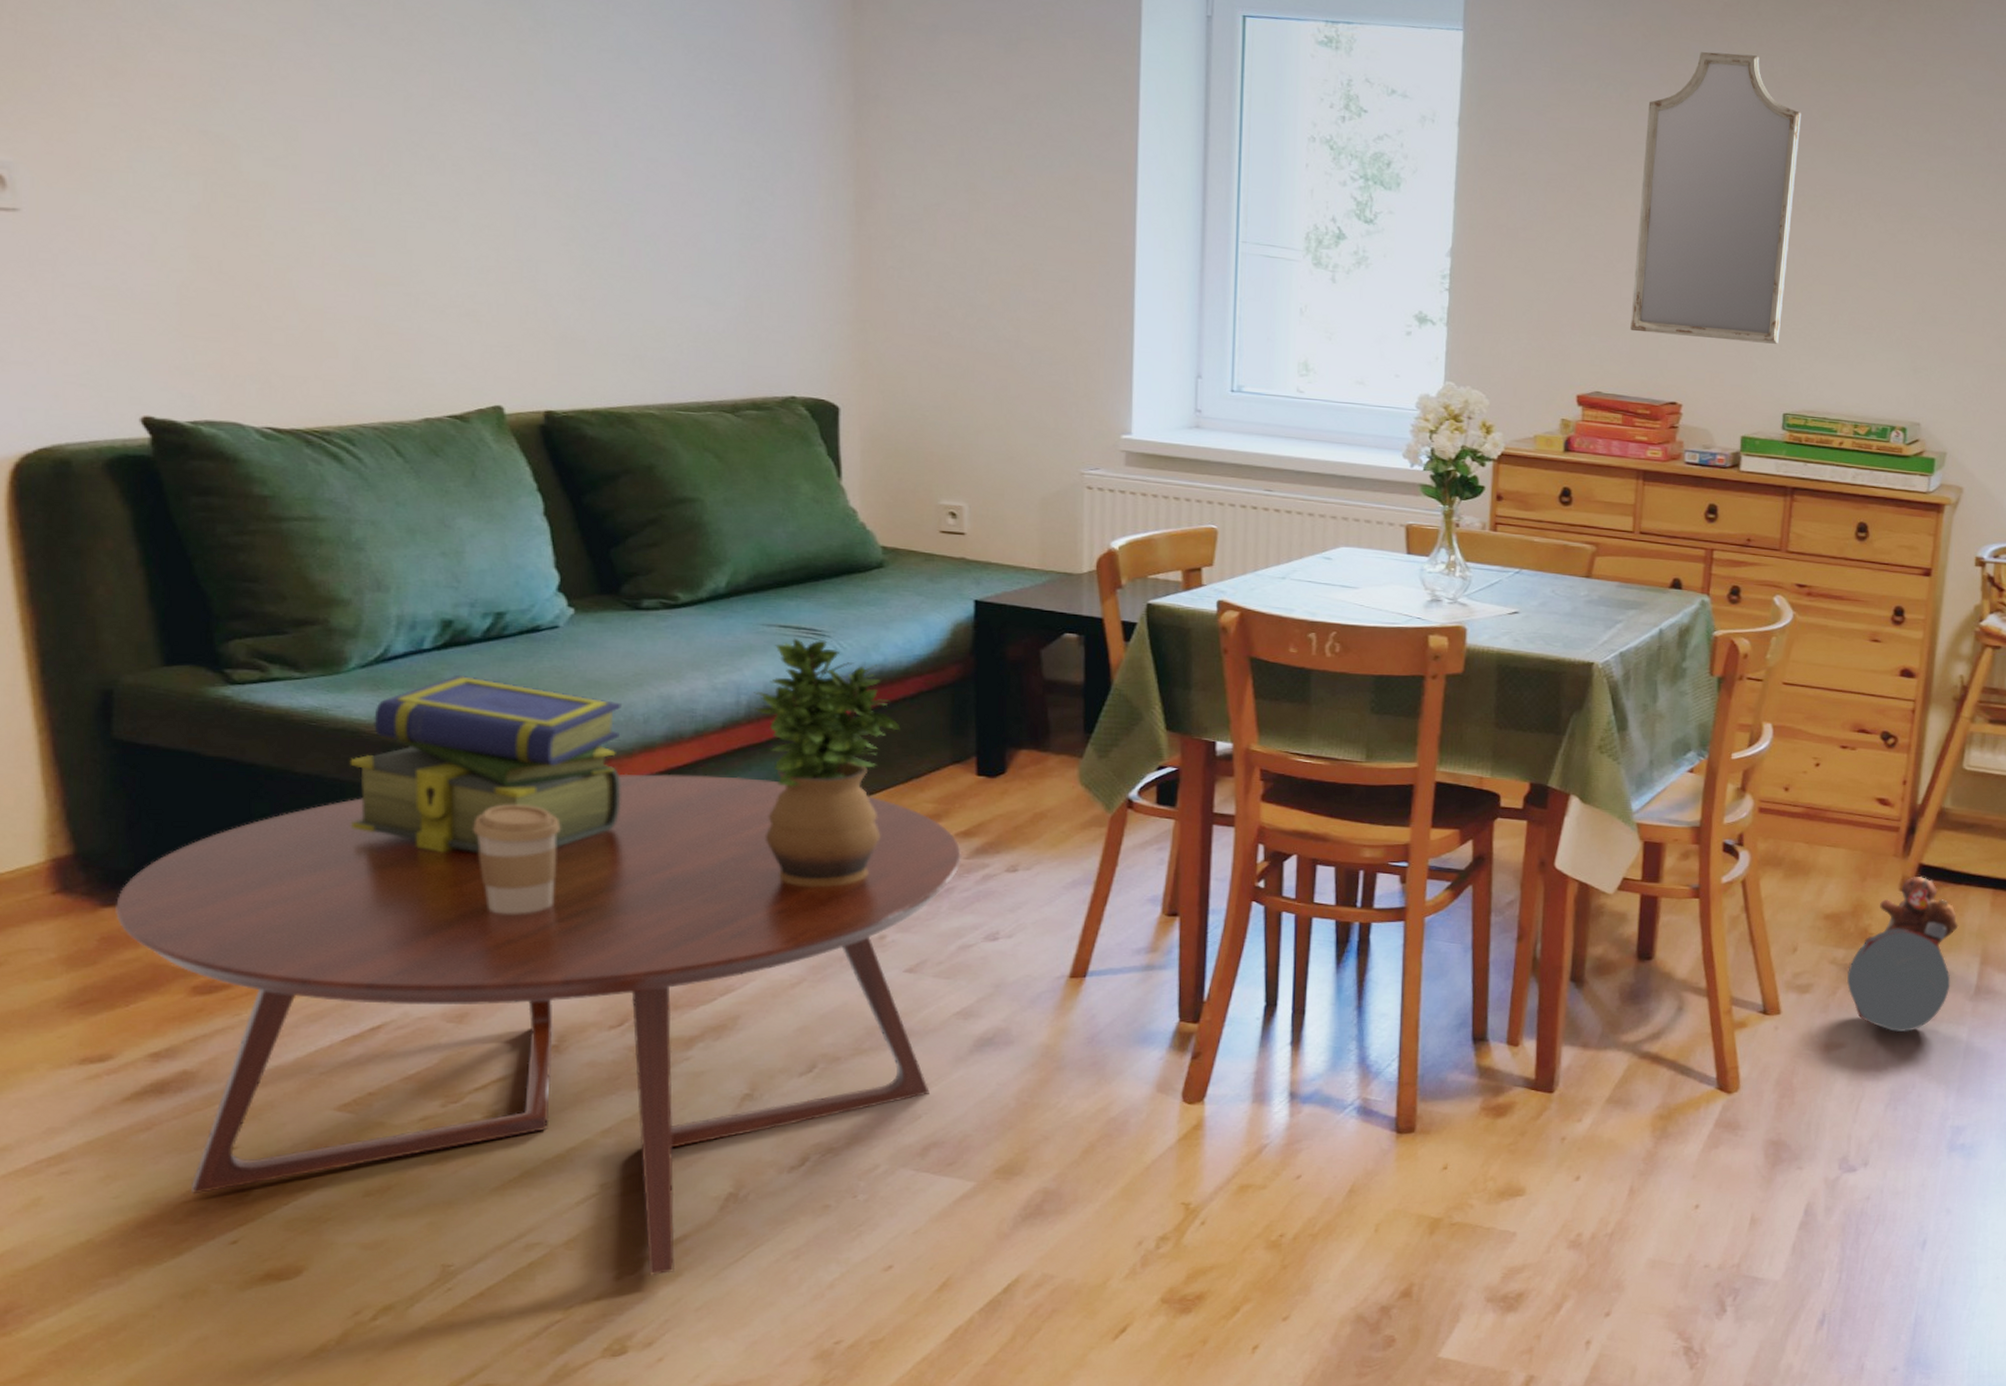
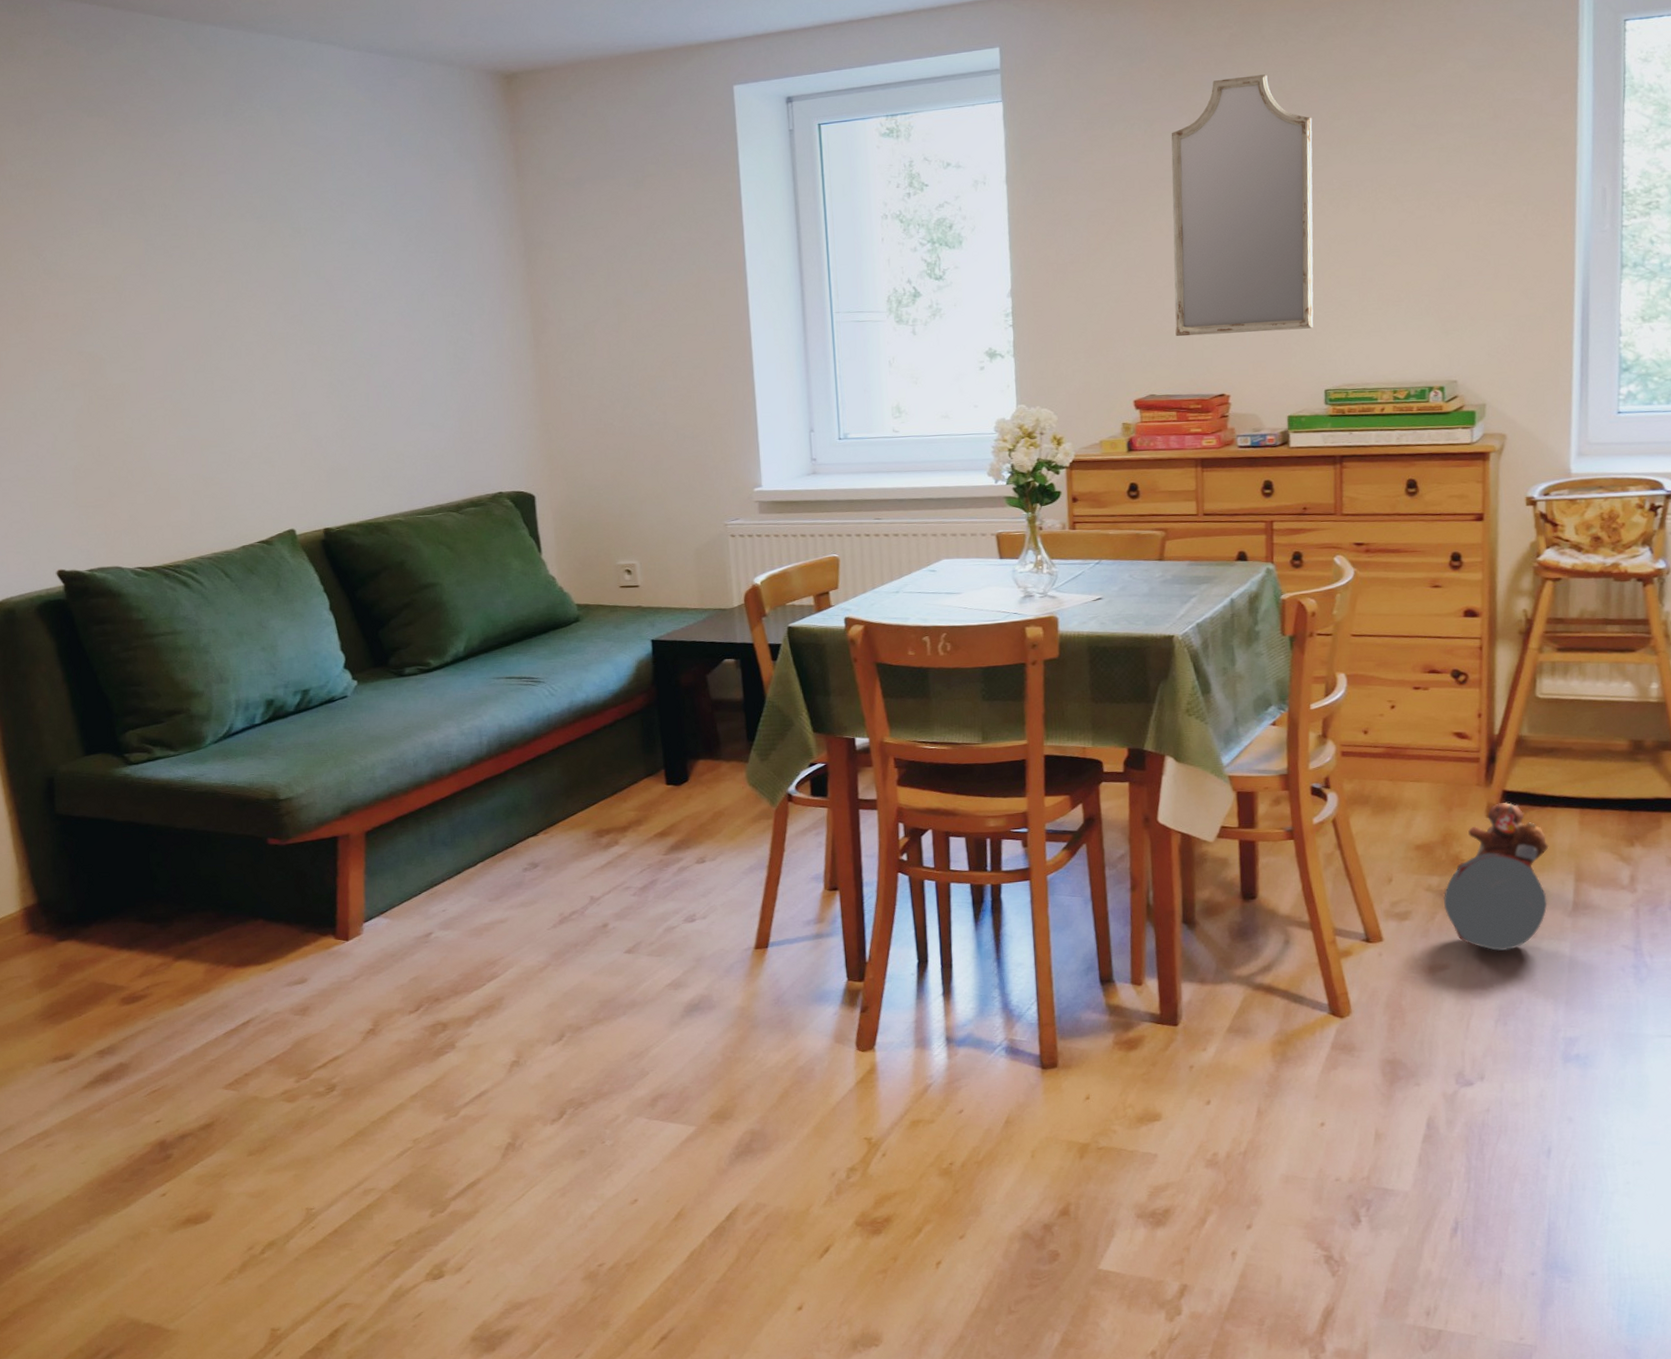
coffee table: present [116,773,962,1275] -> none [67,802,661,1213]
stack of books: present [350,676,622,853] -> none [212,742,403,882]
coffee cup: present [473,804,561,914] -> none [300,839,362,927]
potted plant: present [754,638,901,887] -> none [492,685,604,888]

